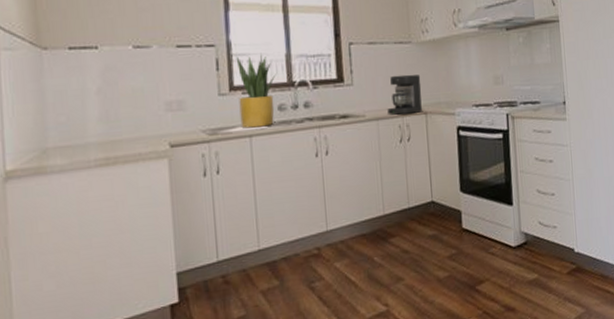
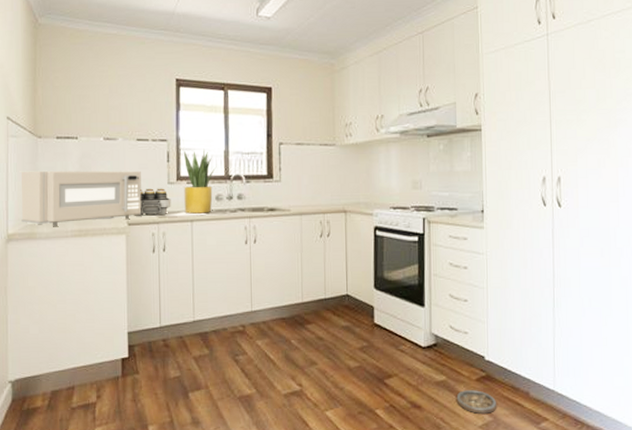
microwave: none [18,82,187,158] -> present [19,170,142,227]
spice rack: none [177,101,224,136] -> present [134,188,171,216]
coffee maker: present [387,74,422,115] -> none [310,174,343,212]
pet bowl: none [549,283,589,308] -> present [456,390,497,414]

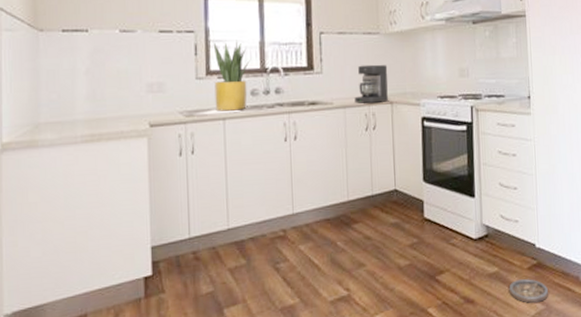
microwave: present [19,170,142,227] -> none [16,65,166,133]
spice rack: present [134,188,171,216] -> none [156,84,200,116]
coffee maker: none [310,174,343,212] -> present [354,64,388,104]

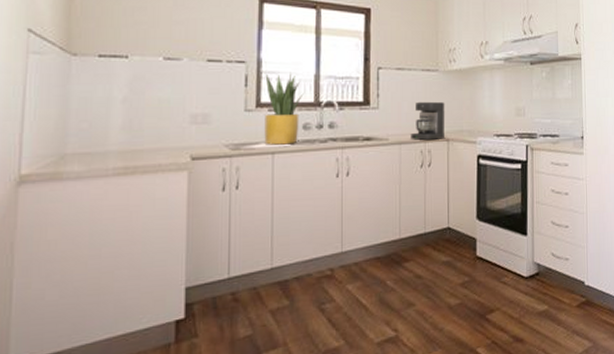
pet bowl: present [509,279,549,303] -> none [557,316,596,341]

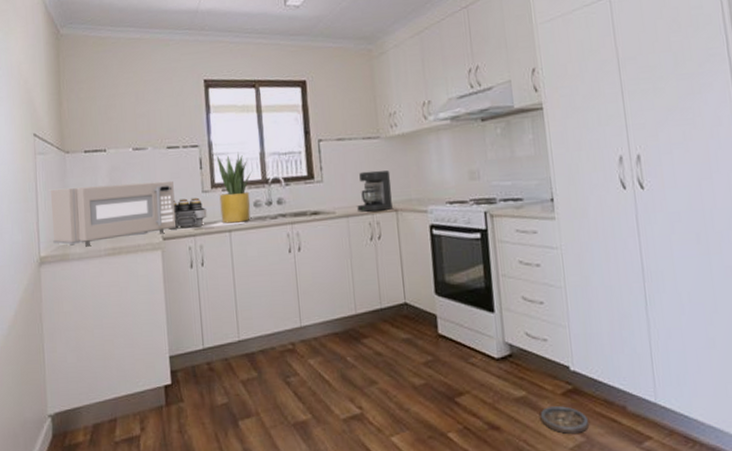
microwave: none [42,95,211,165] -> present [48,180,176,247]
spice rack: none [199,116,248,149] -> present [168,197,207,230]
pet bowl: none [557,316,596,341] -> present [540,406,590,434]

